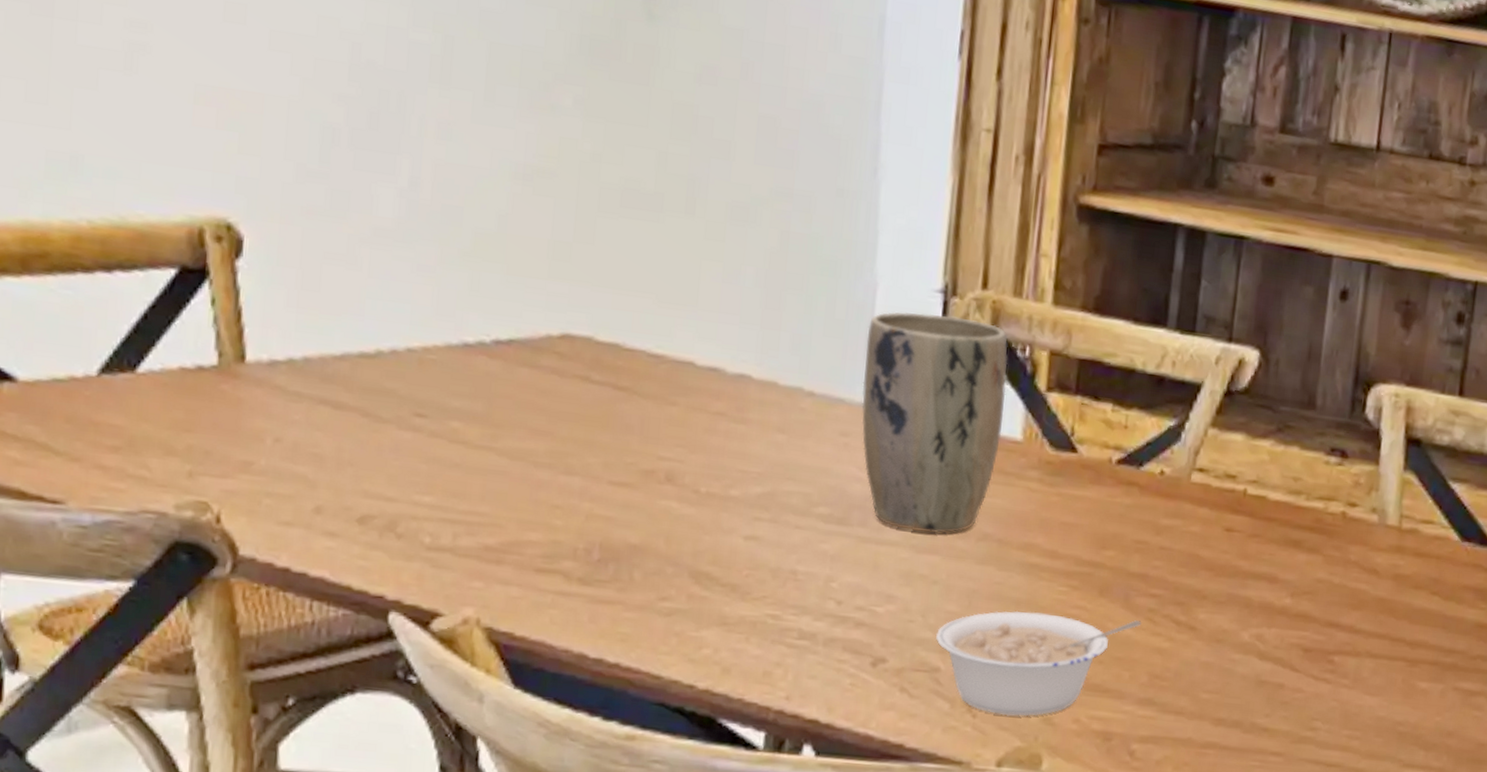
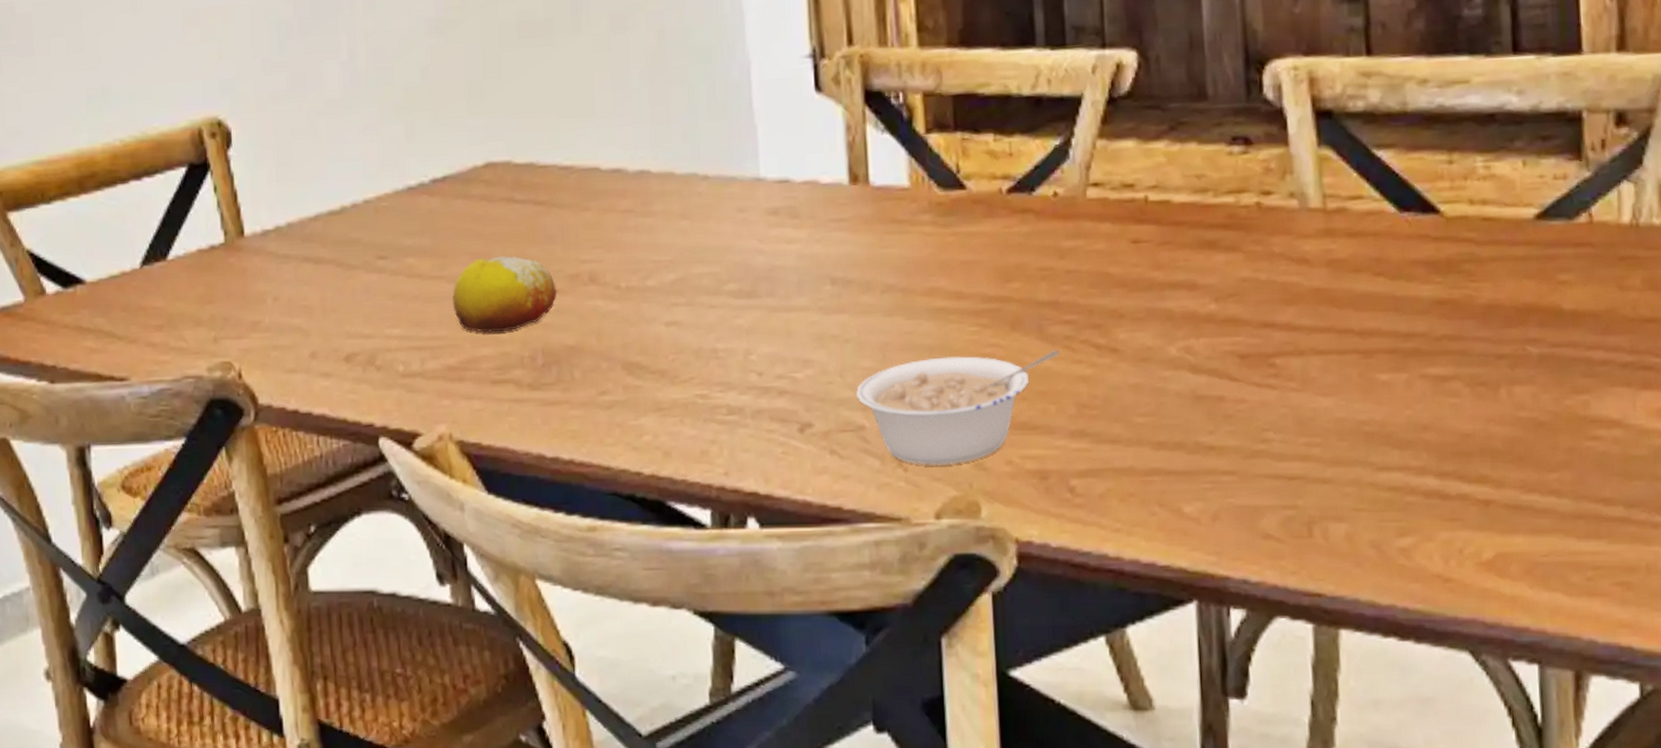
fruit: none [500,435,627,519] -> present [452,255,558,333]
plant pot: present [861,311,1008,534] -> none [747,77,889,294]

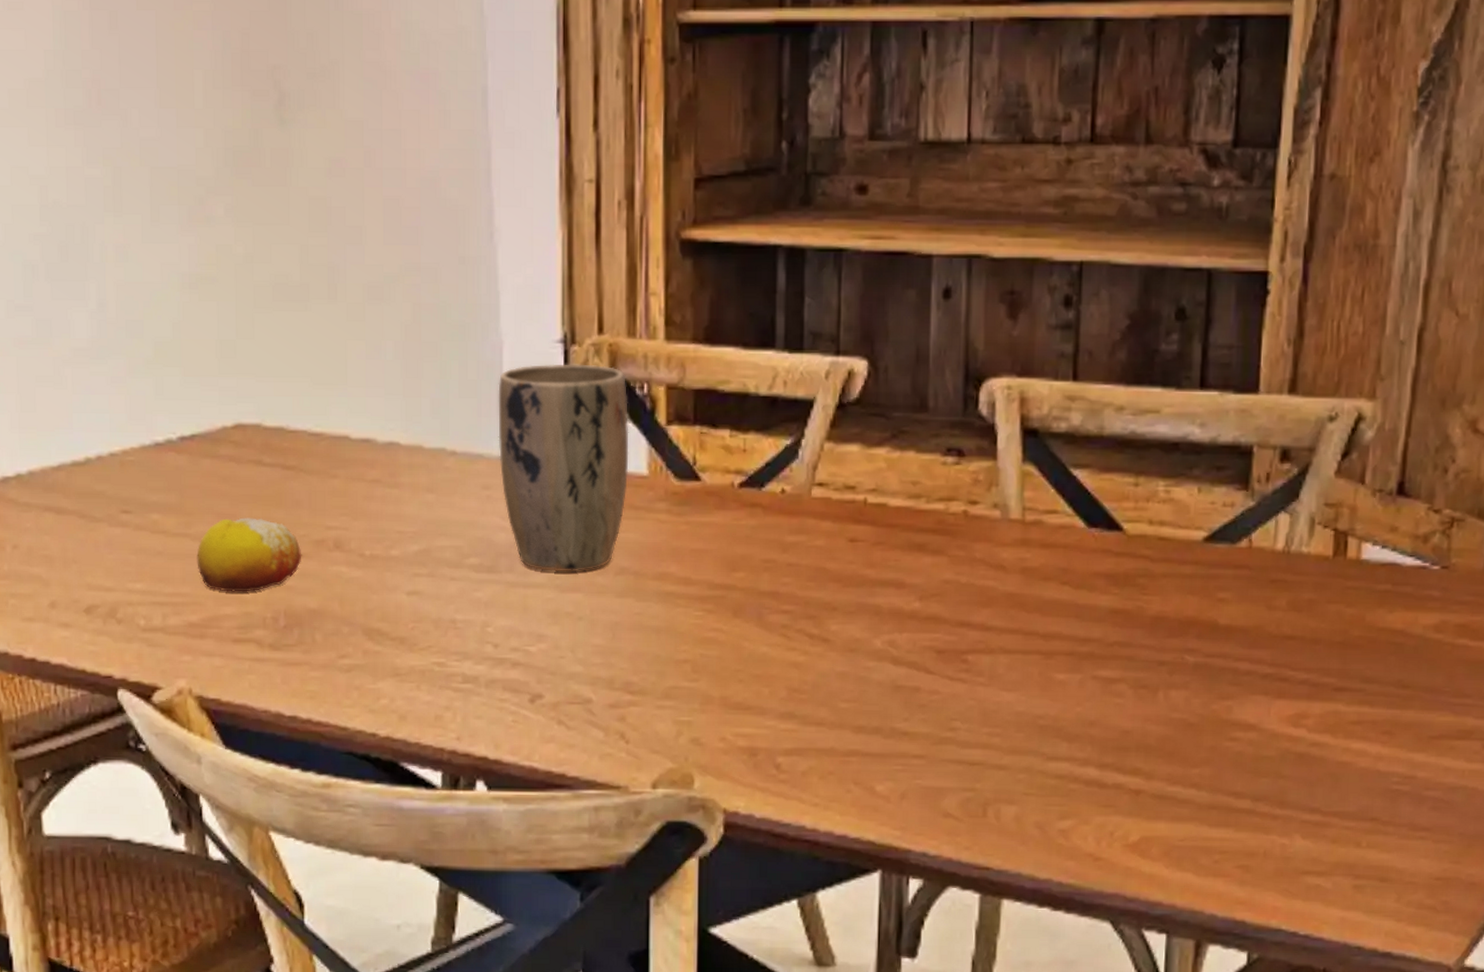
plant pot: none [747,77,889,294] -> present [498,364,629,572]
legume: present [856,350,1060,466] -> none [586,637,776,740]

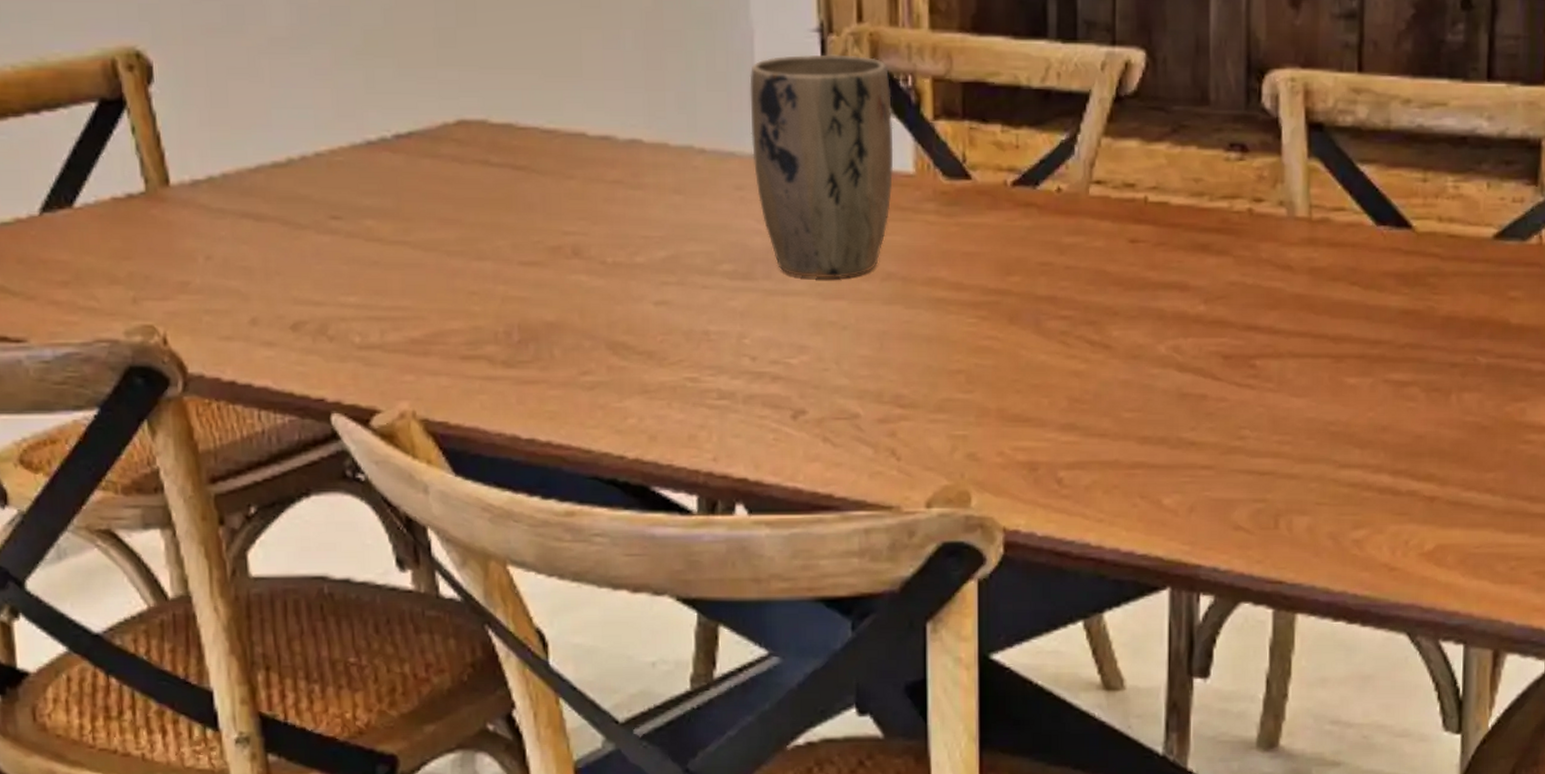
fruit: present [196,517,302,592] -> none [417,223,537,305]

